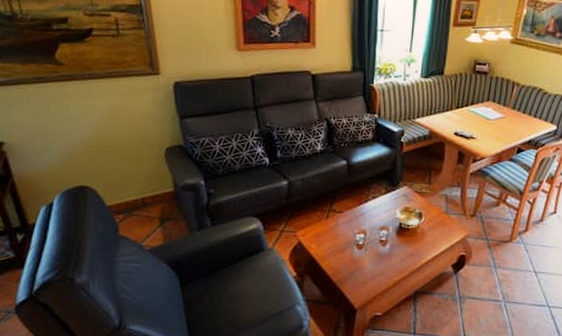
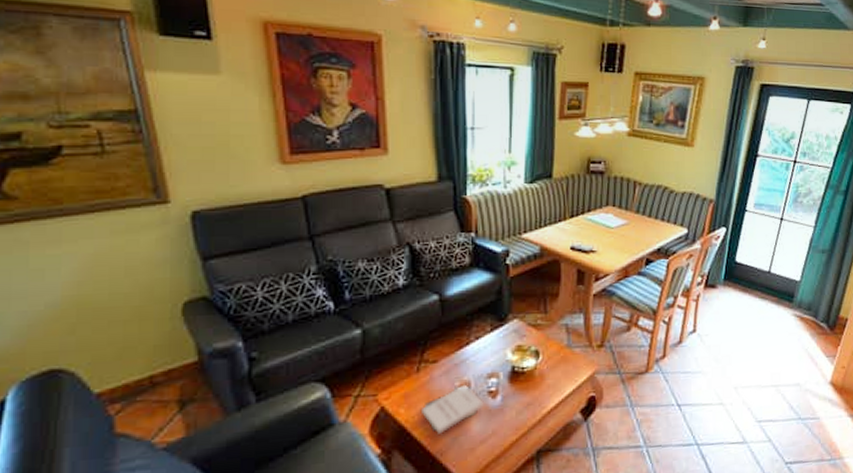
books: none [327,232,376,268] -> present [420,384,484,434]

